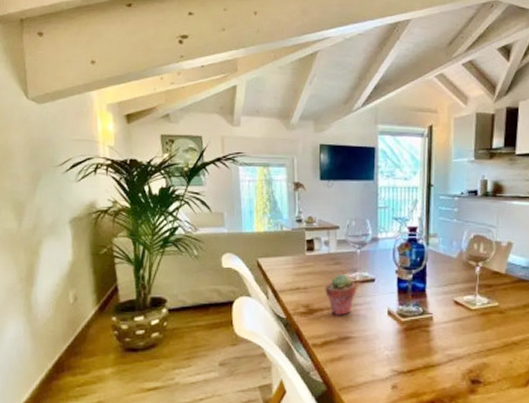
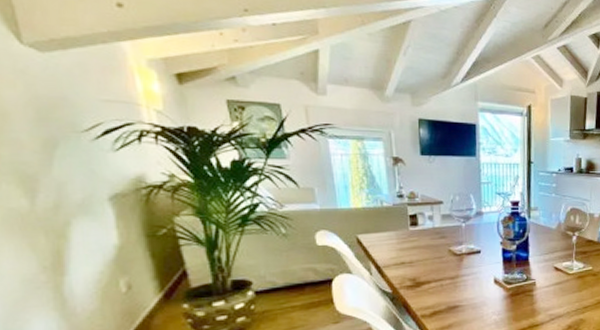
potted succulent: present [325,274,356,316] -> none [431,247,462,287]

